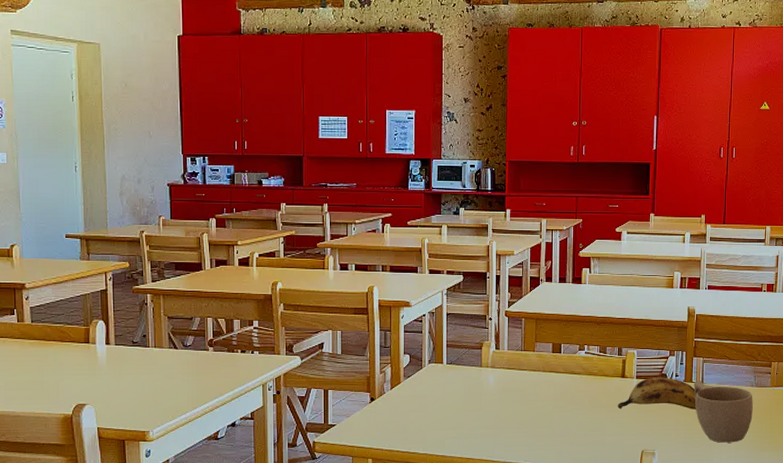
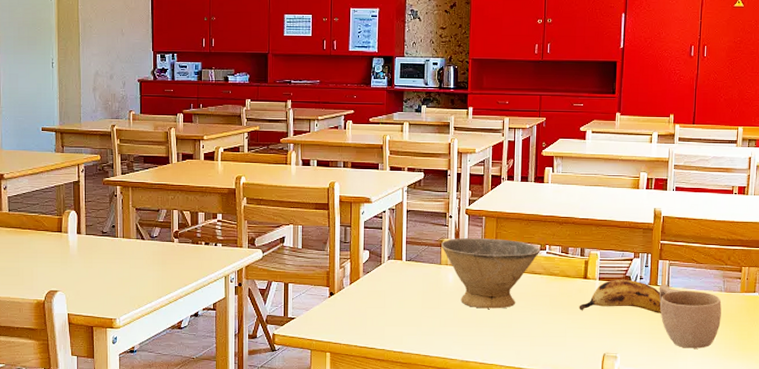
bowl: none [482,339,579,410] -> present [441,237,541,309]

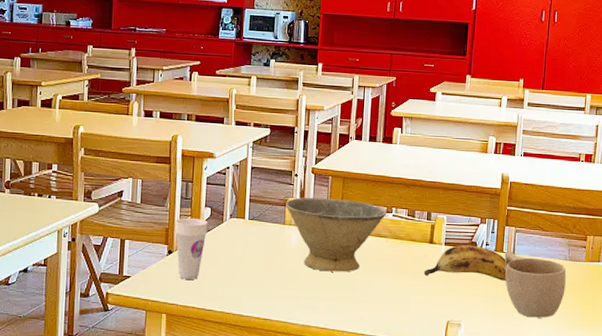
cup: none [336,260,367,319] -> present [175,217,208,280]

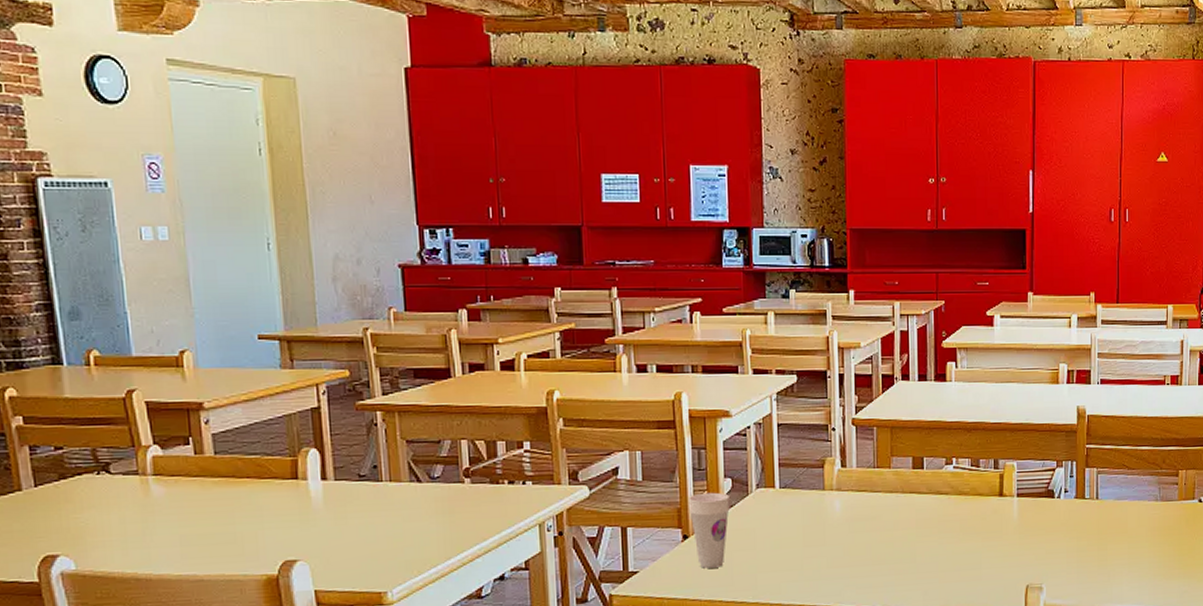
bowl: present [286,197,387,272] -> none [824,453,946,542]
banana: present [423,244,507,281] -> none [995,493,1091,535]
cup: present [504,251,566,318] -> none [1087,496,1158,571]

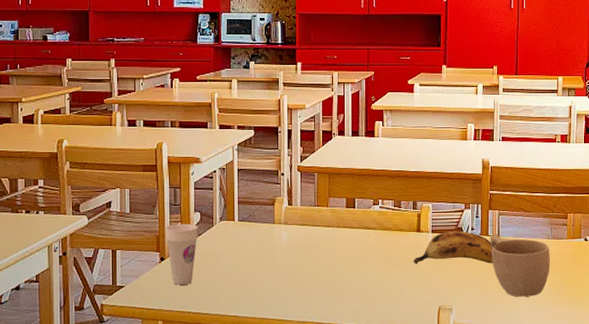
banana: none [995,493,1091,535] -> present [413,230,493,264]
cup: none [1087,496,1158,571] -> present [490,234,550,297]

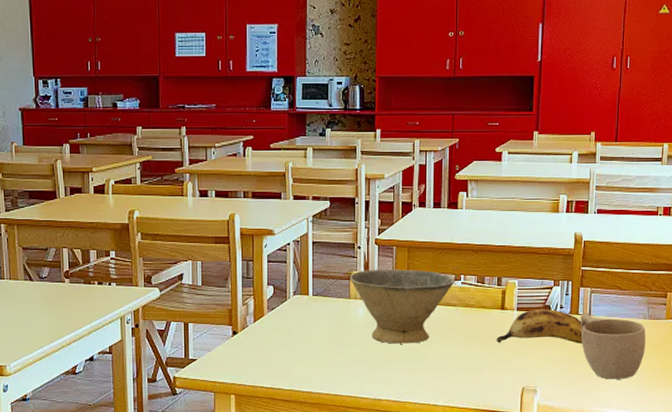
cup: present [166,223,198,285] -> none [238,297,271,359]
bowl: none [274,194,374,267] -> present [350,269,455,344]

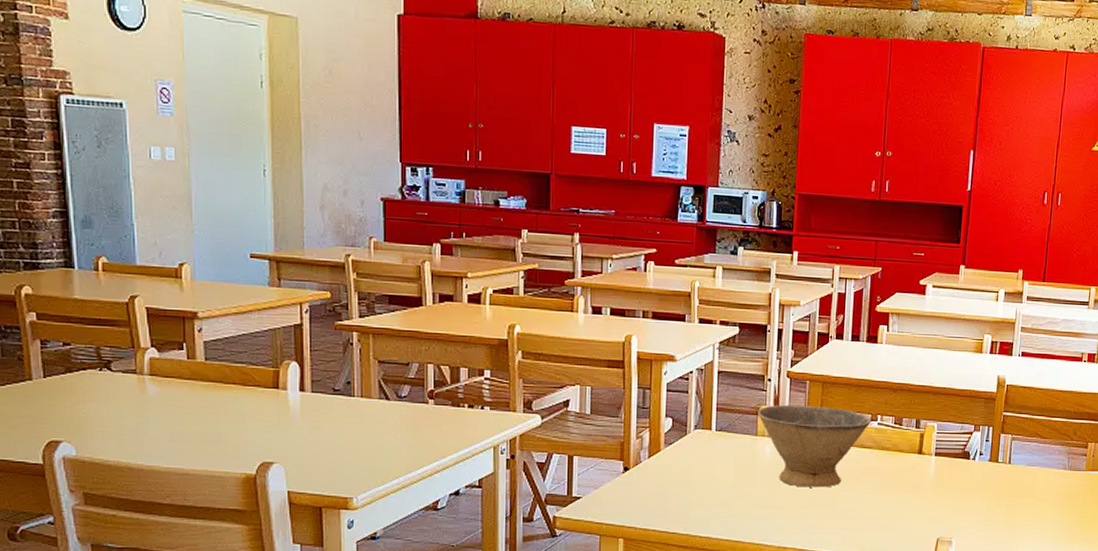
banana: present [496,308,583,344] -> none [912,454,1002,493]
cup: present [580,313,646,380] -> none [999,461,1065,532]

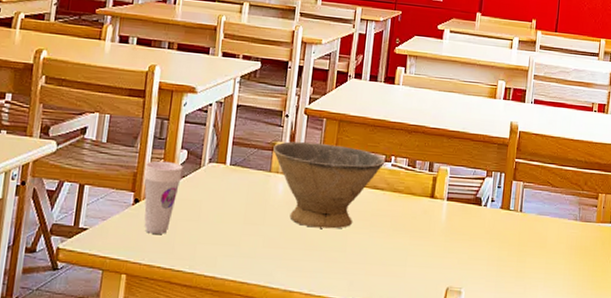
cup: none [631,429,669,499] -> present [144,160,183,234]

